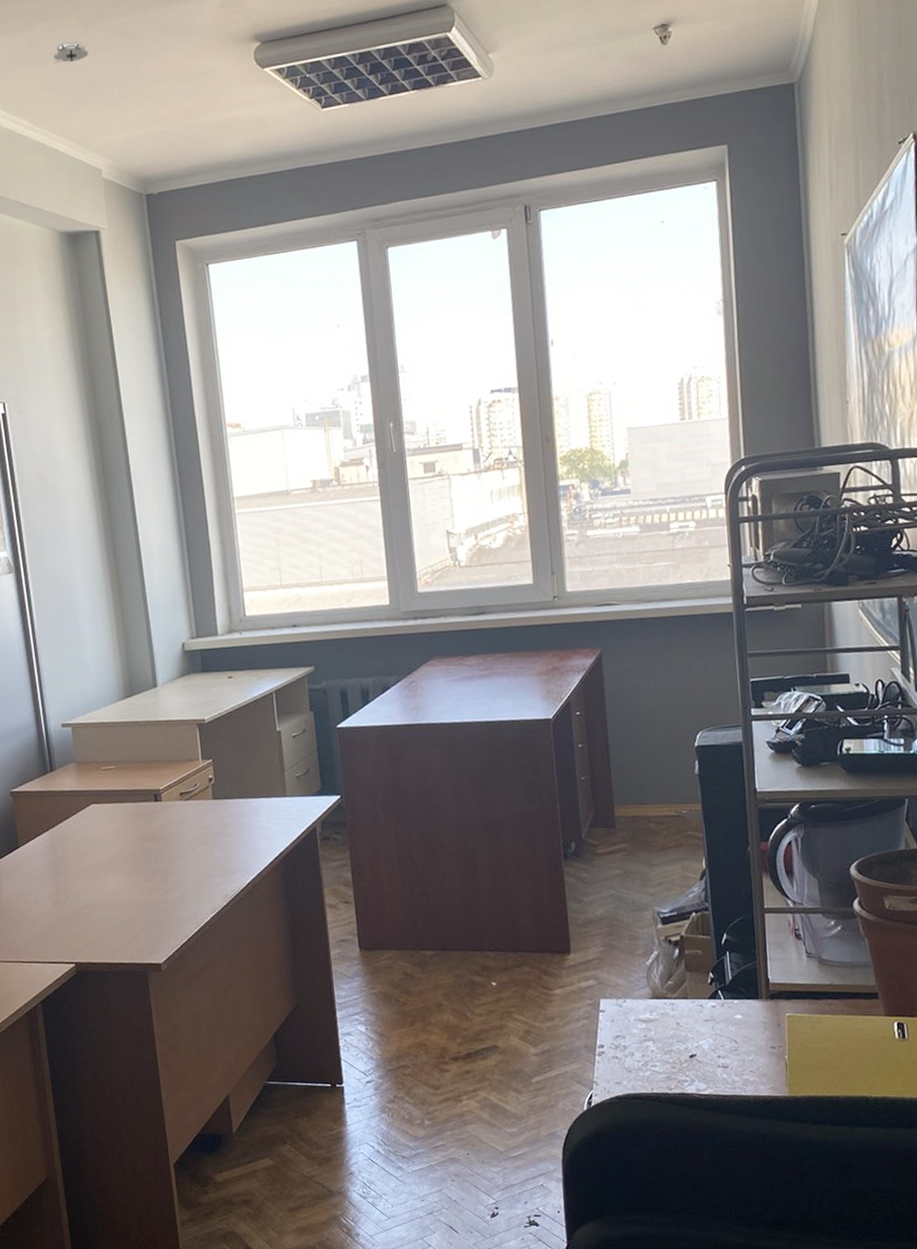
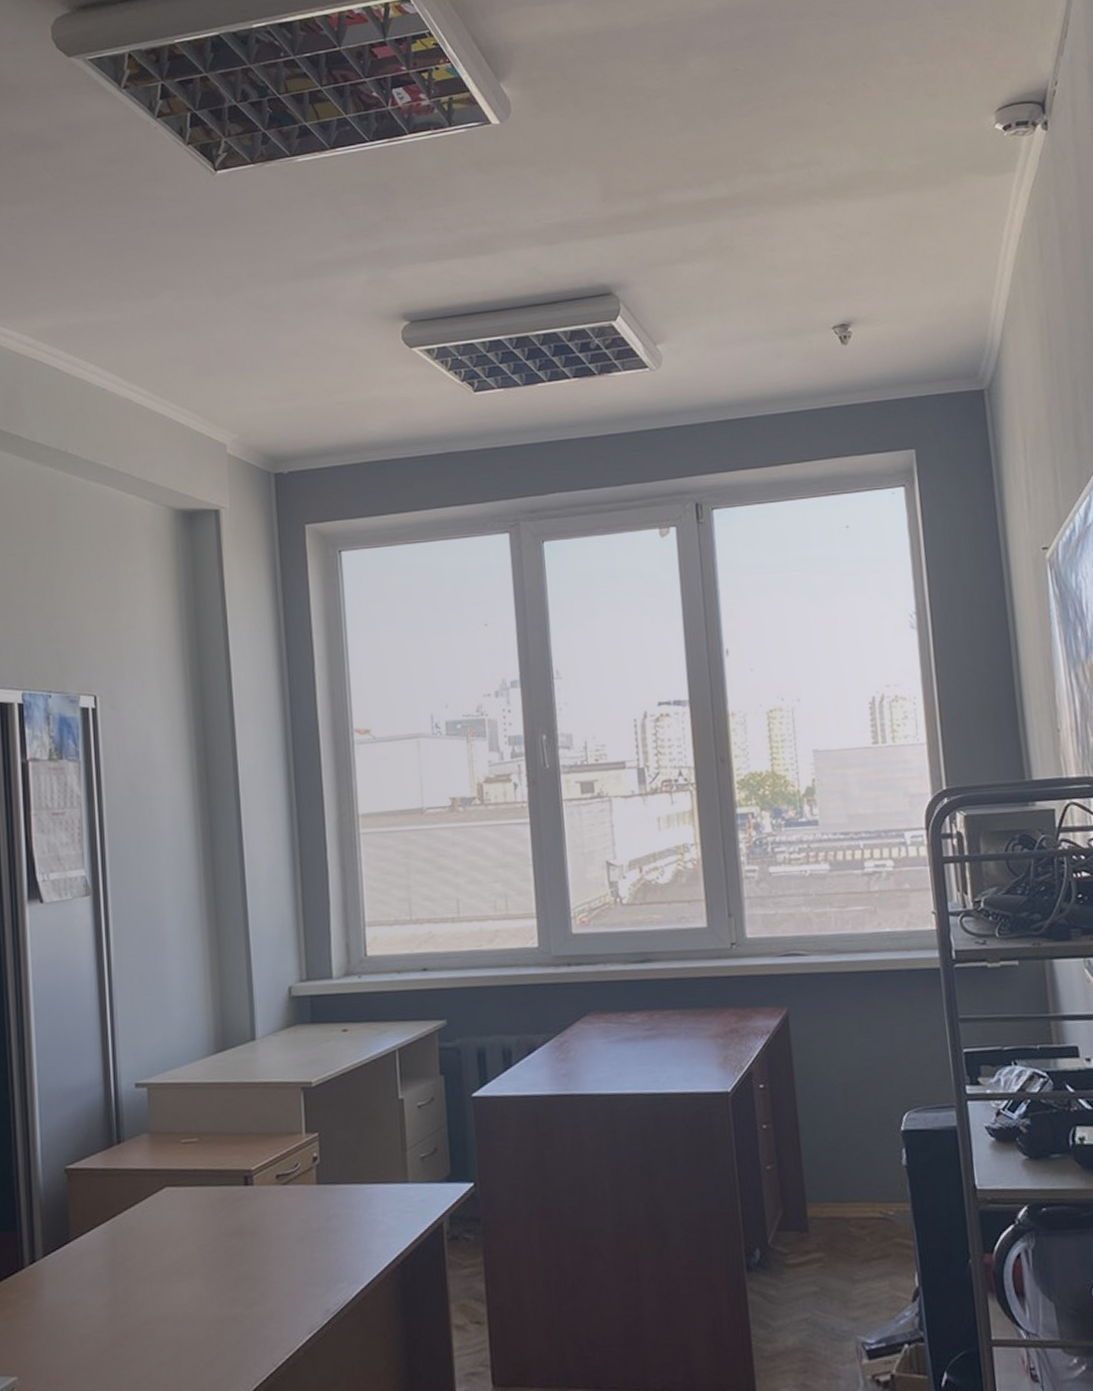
smoke detector: present [53,41,88,64] -> none [180,310,219,333]

